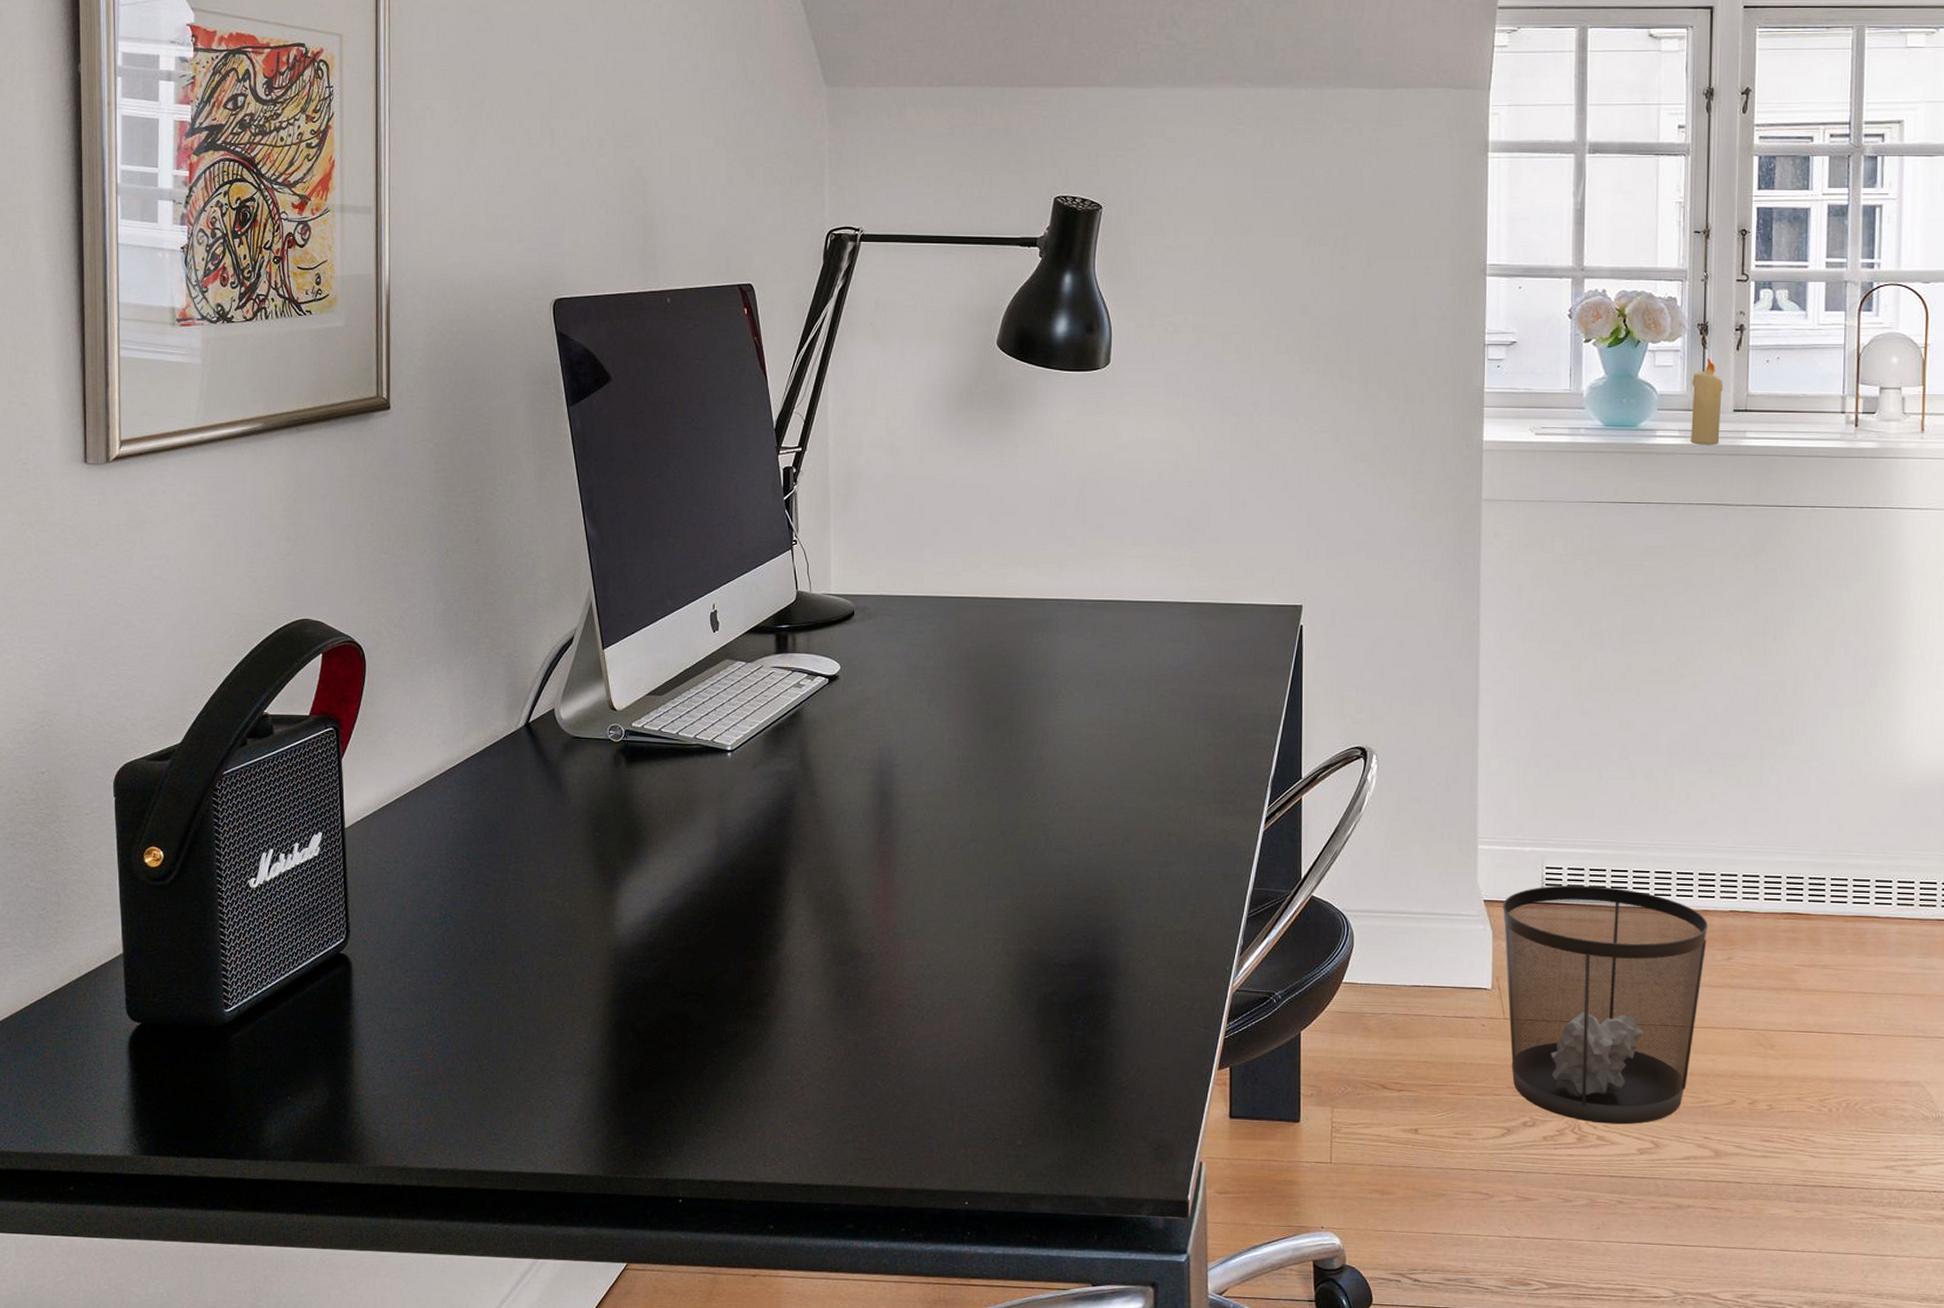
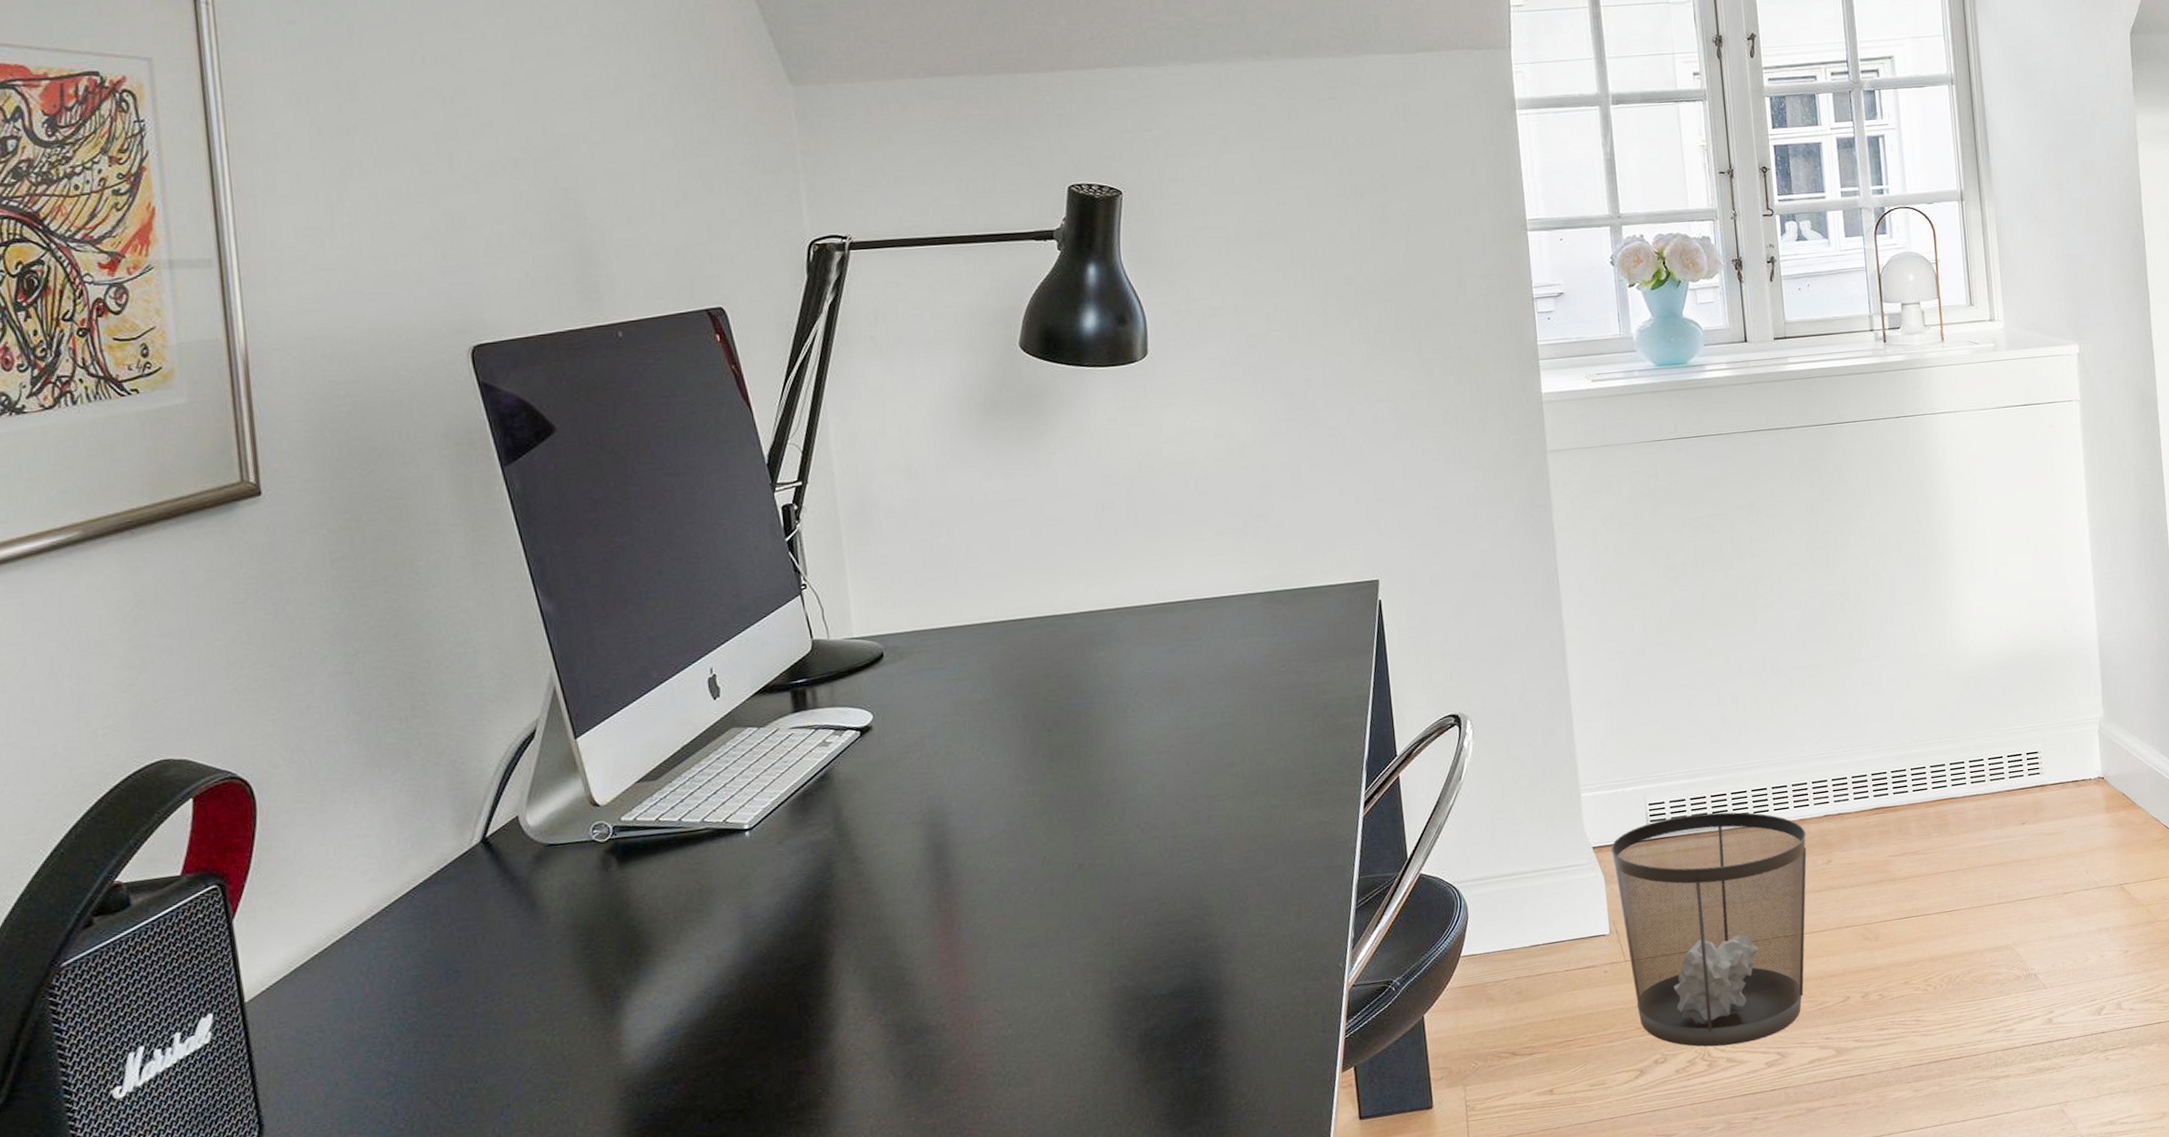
candle: present [1691,358,1724,445] -> none [1733,291,1764,375]

